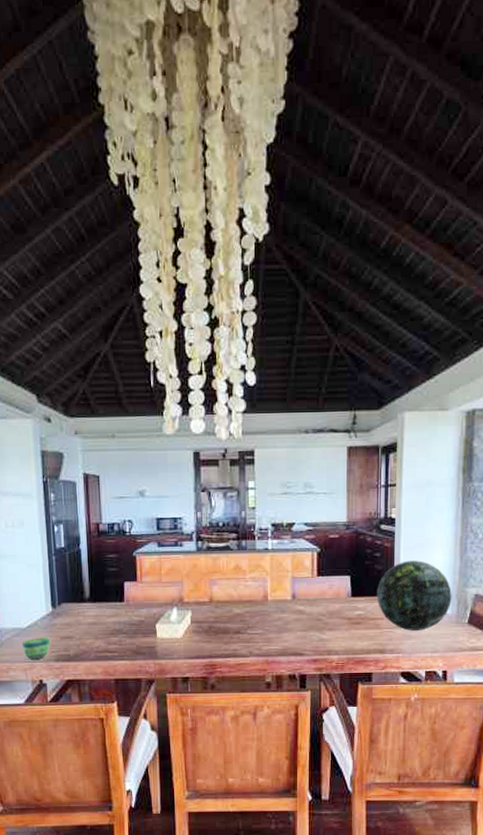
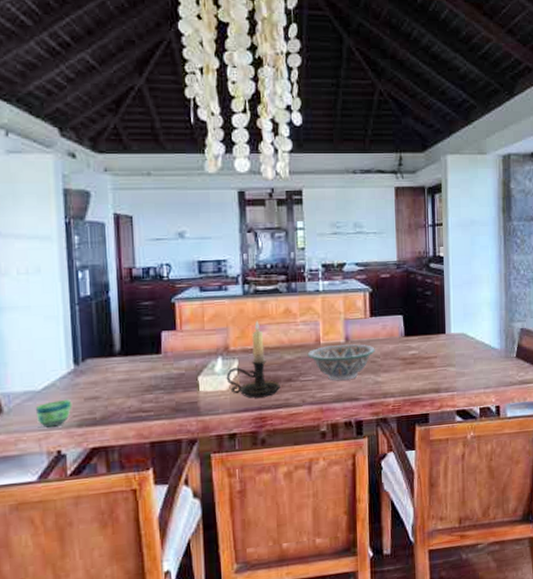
candle holder: none [180,575,229,647] -> present [226,320,280,398]
decorative bowl: none [255,602,321,636] -> present [307,344,375,381]
decorative orb: present [377,560,452,631] -> none [429,297,500,368]

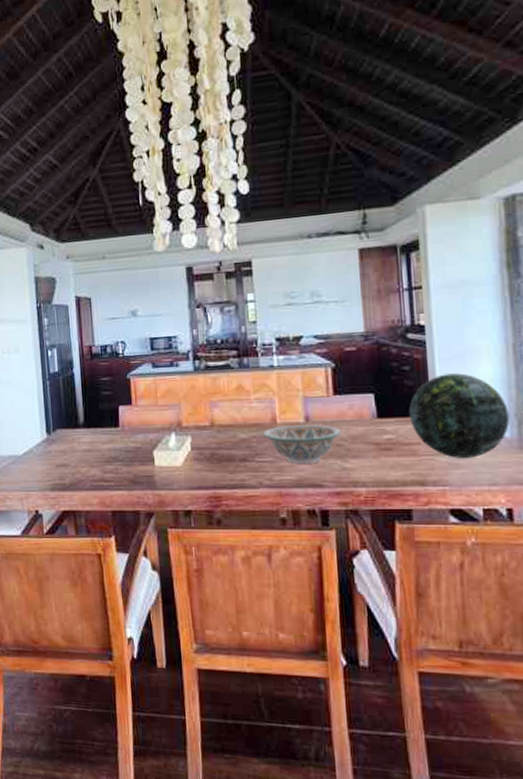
cup: present [35,399,73,427] -> none [18,464,46,489]
candle holder: present [226,320,280,398] -> none [179,397,235,476]
decorative orb: none [429,297,500,368] -> present [409,373,510,458]

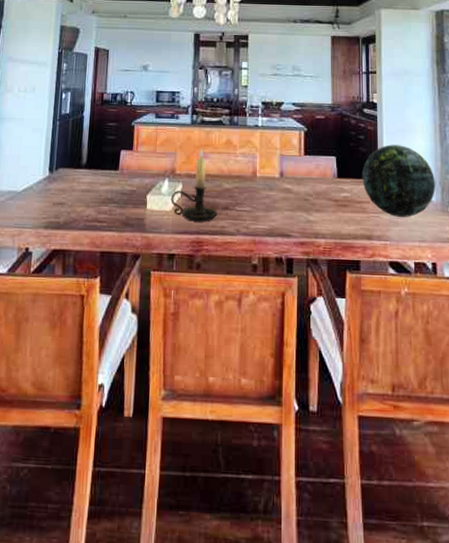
candle holder: none [179,397,235,476] -> present [170,148,218,222]
decorative bowl: present [263,425,341,464] -> none [244,179,308,215]

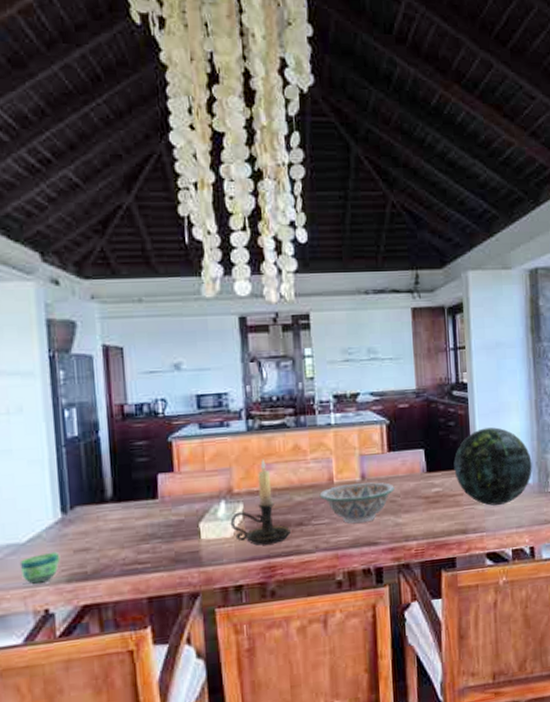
cup: none [14,201,43,225] -> present [19,551,61,584]
decorative bowl: none [244,179,308,215] -> present [319,482,395,524]

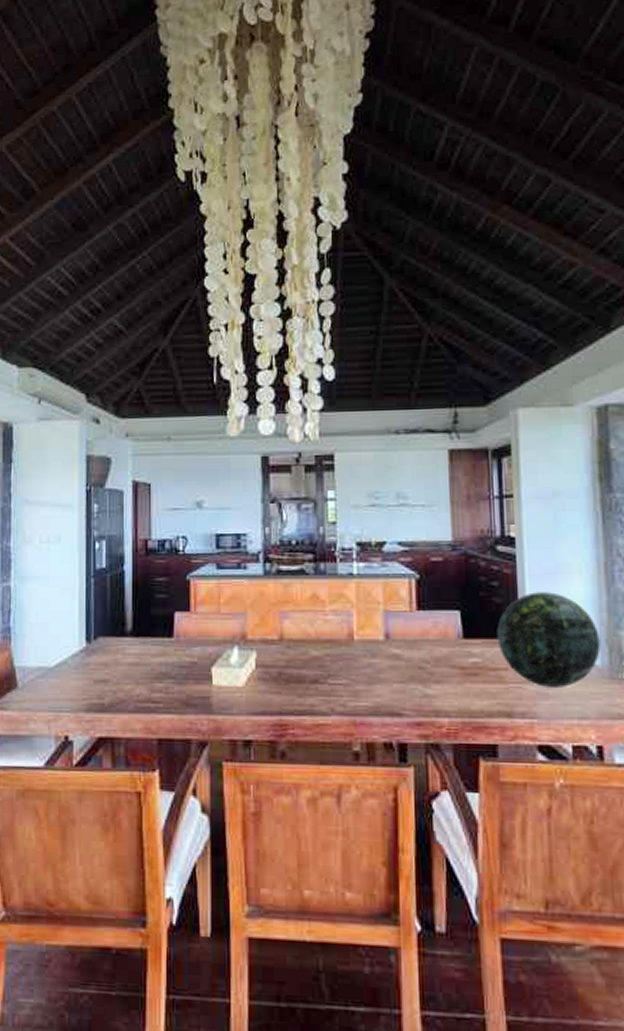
cup: present [19,551,61,584] -> none [47,679,82,709]
candle holder: present [230,458,290,546] -> none [242,606,304,700]
decorative bowl: present [319,482,395,524] -> none [337,643,424,689]

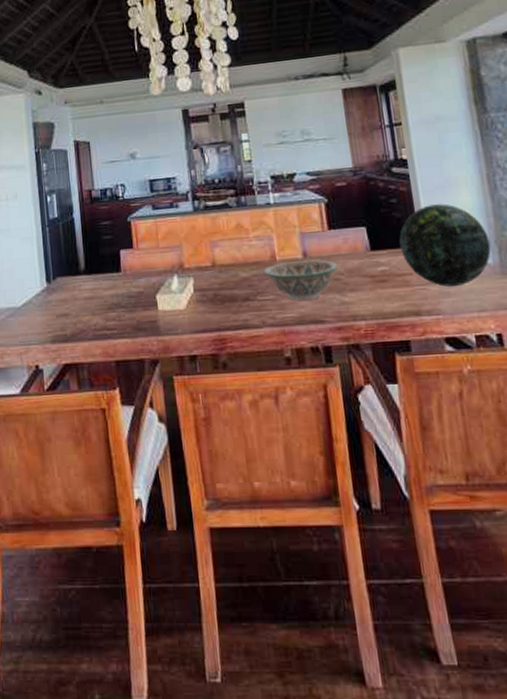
decorative bowl: none [337,643,424,689] -> present [263,260,338,301]

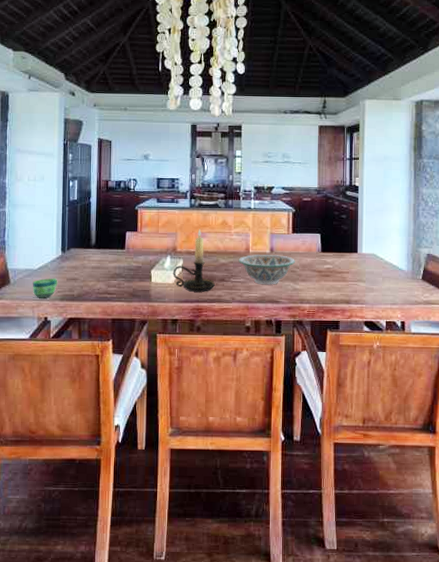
cup: none [16,315,47,342] -> present [32,278,58,298]
candle holder: none [182,236,238,318] -> present [172,229,215,292]
decorative orb: present [399,204,491,287] -> none [343,223,407,284]

